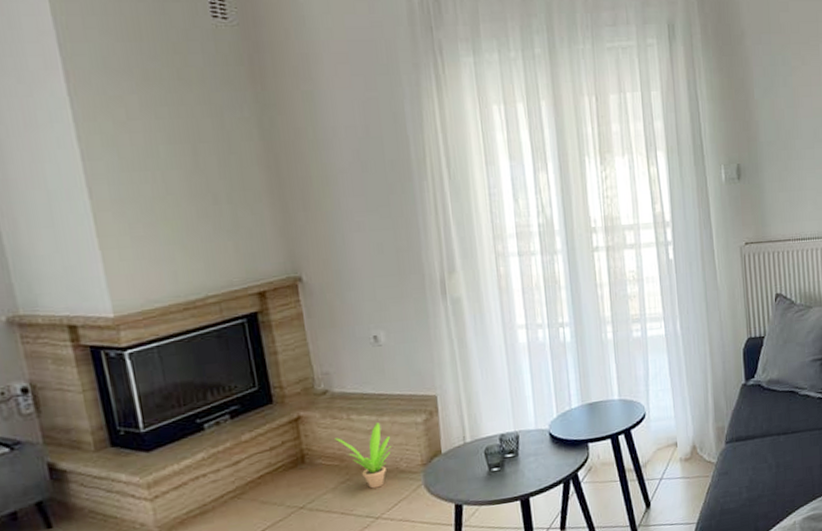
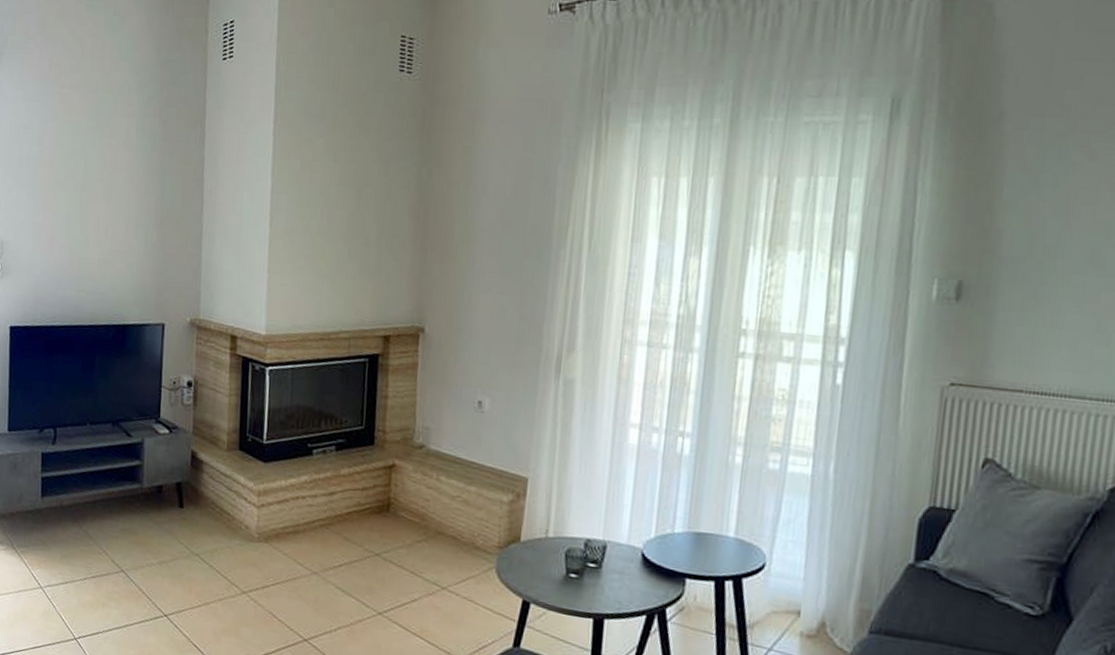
potted plant: present [335,423,392,489] -> none [421,490,473,558]

